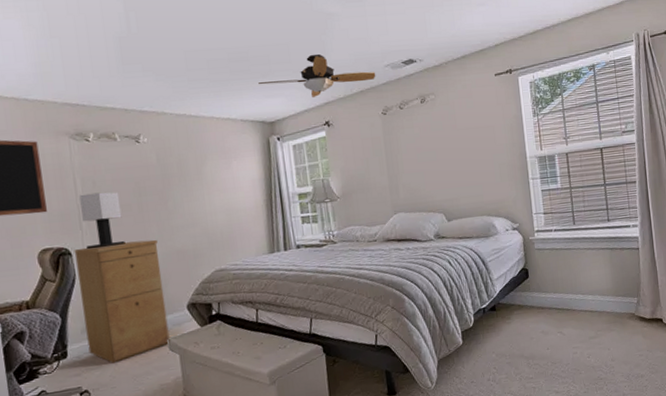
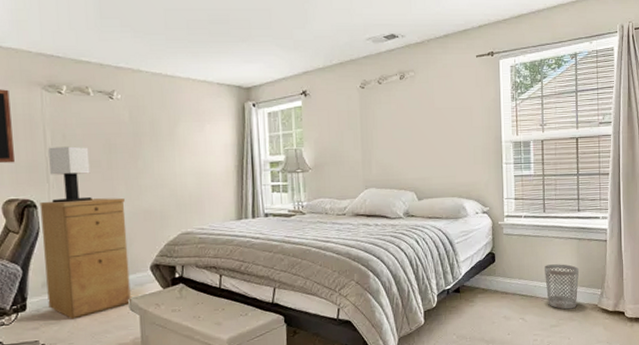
ceiling fan: present [258,53,376,97] -> none [237,22,357,66]
wastebasket: none [578,275,614,321] -> present [543,264,580,310]

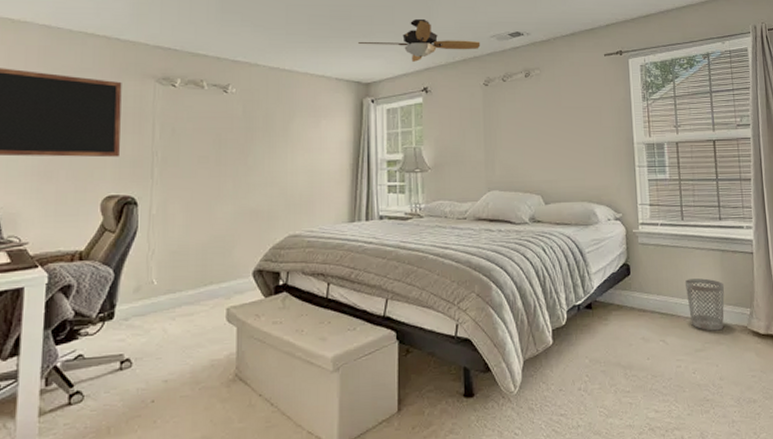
filing cabinet: present [39,198,131,319] -> none [138,196,231,330]
table lamp: present [47,146,92,203] -> none [154,140,198,201]
ceiling fan: none [237,22,357,66] -> present [358,18,481,62]

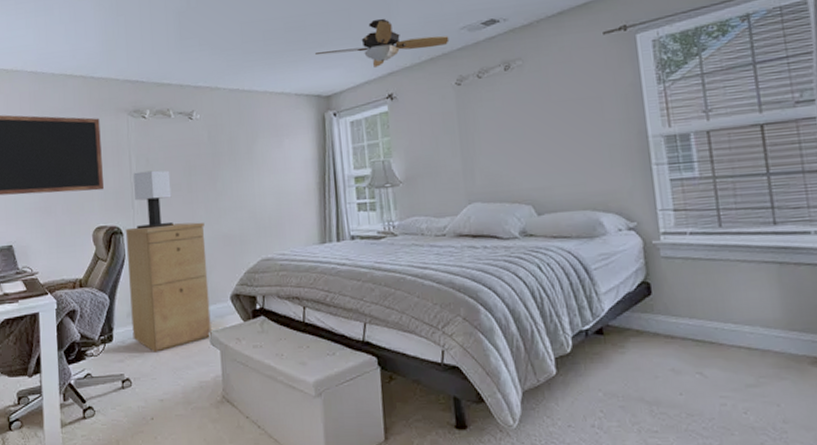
filing cabinet: none [138,196,231,330] -> present [125,222,212,352]
table lamp: none [154,140,198,201] -> present [132,170,173,230]
wastebasket: present [684,278,725,331] -> none [726,298,786,363]

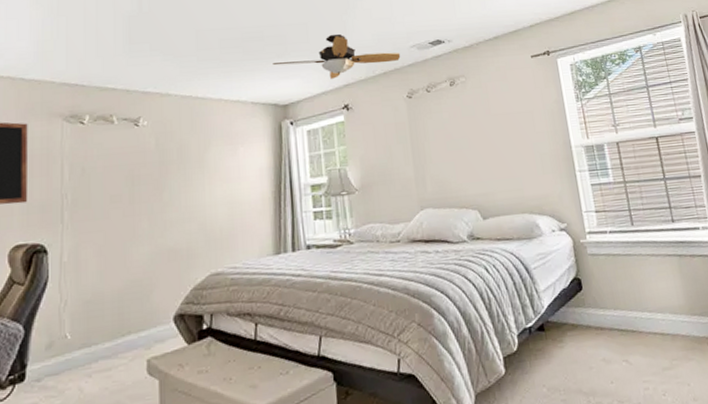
filing cabinet: present [125,222,212,352] -> none [50,236,150,390]
table lamp: present [132,170,173,230] -> none [64,180,110,247]

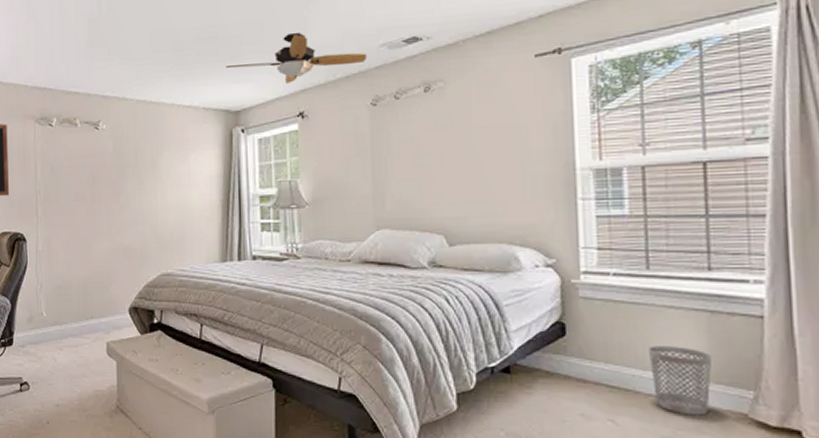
wastebasket: none [642,287,691,346] -> present [647,346,713,416]

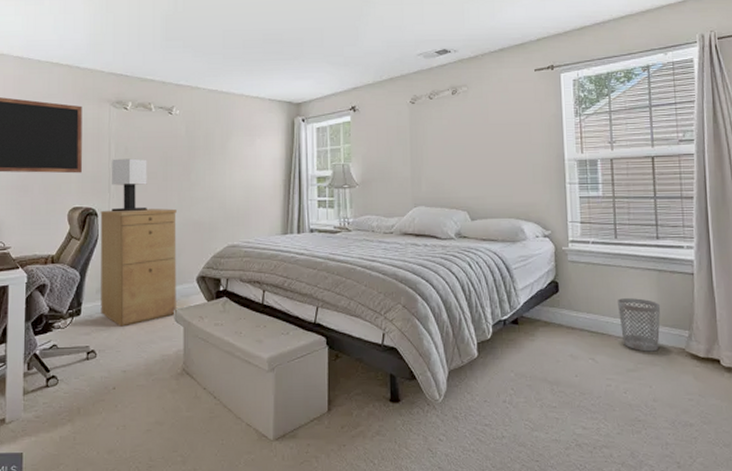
filing cabinet: none [28,233,109,359] -> present [100,208,176,327]
table lamp: none [37,179,76,237] -> present [111,158,147,212]
ceiling fan: present [226,32,367,83] -> none [290,39,407,82]

